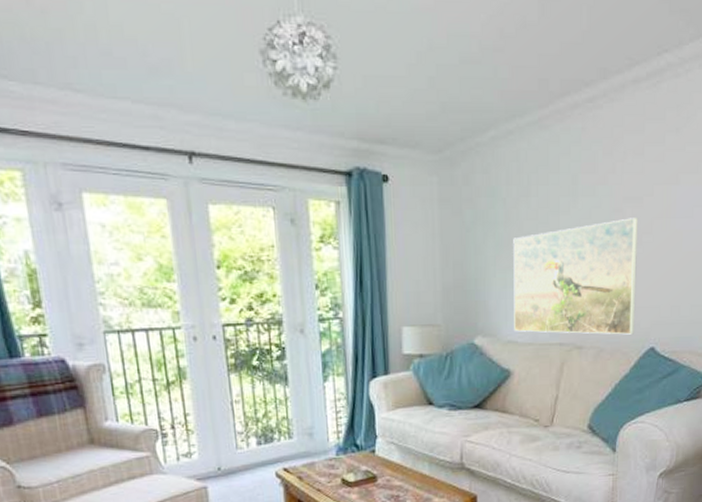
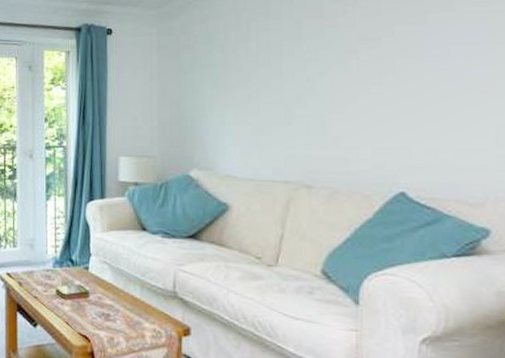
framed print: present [513,218,638,335] -> none [231,58,378,177]

